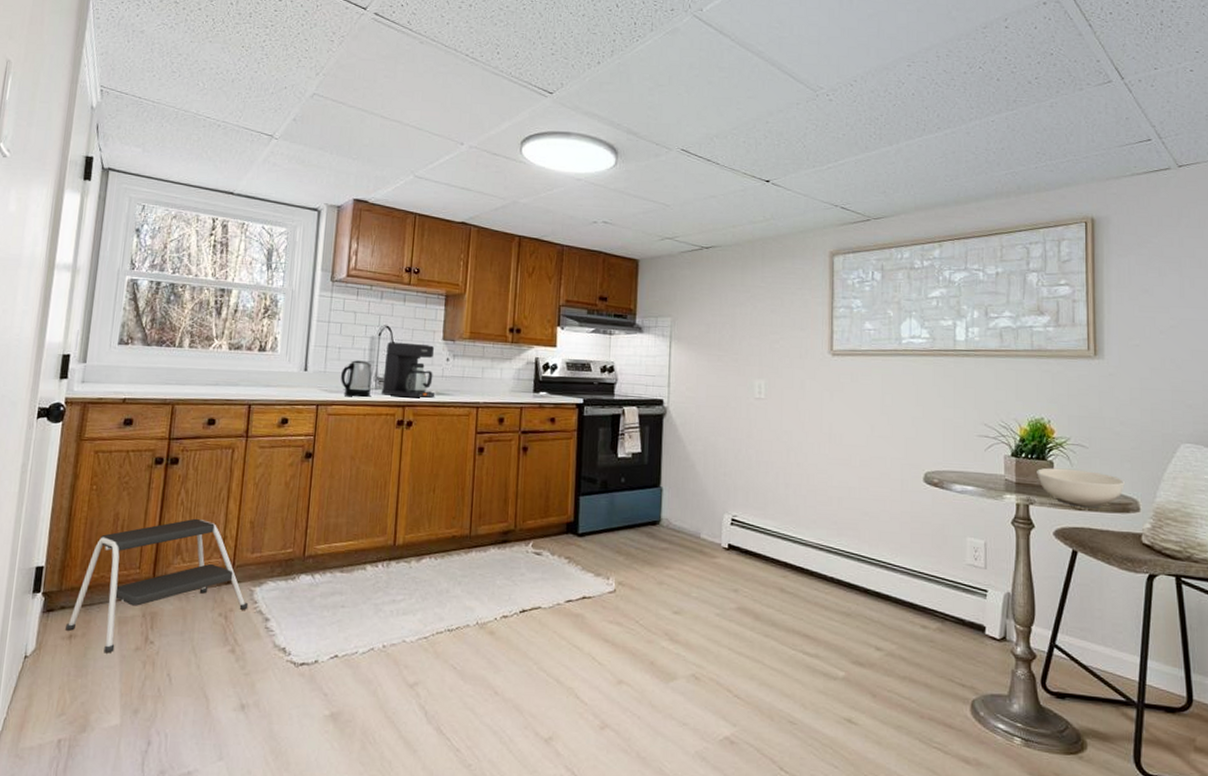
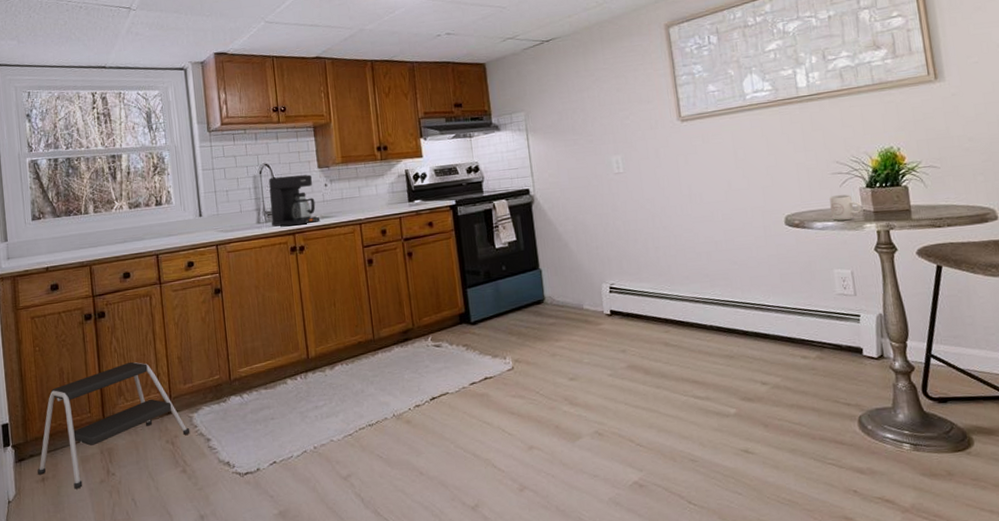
kettle: present [340,360,372,398] -> none [232,198,262,234]
mug: none [971,458,1004,488] -> present [829,194,862,221]
bowl: present [1037,467,1126,507] -> none [892,189,981,224]

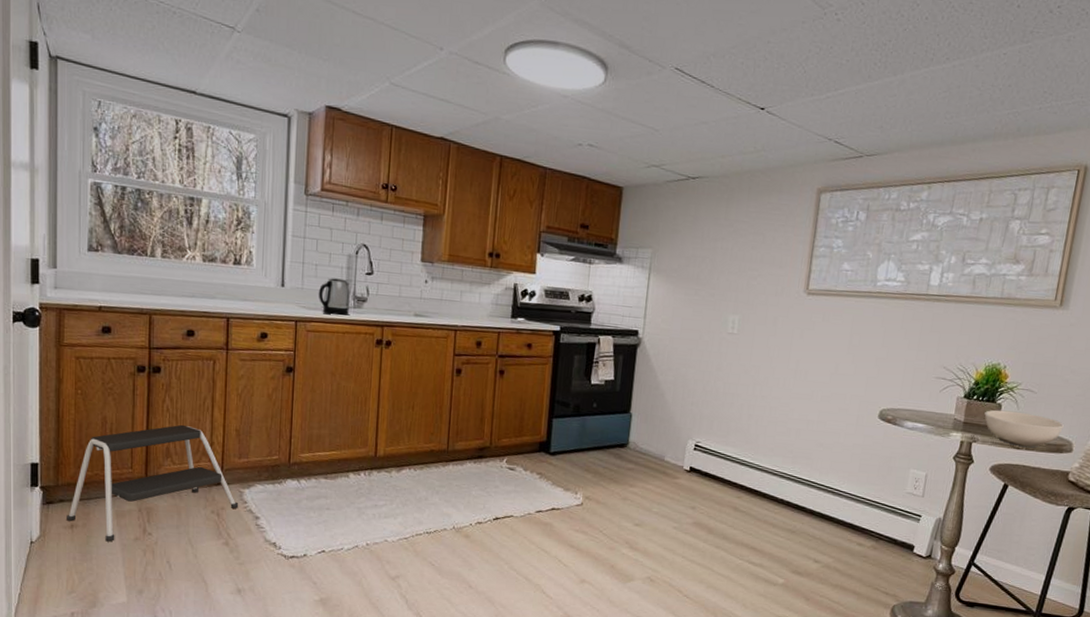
kettle: none [232,198,262,234] -> present [318,278,350,316]
coffee maker: present [269,174,321,227] -> none [359,261,414,320]
mug: present [829,194,862,221] -> none [924,398,954,426]
bowl: none [892,189,981,224] -> present [984,409,1065,447]

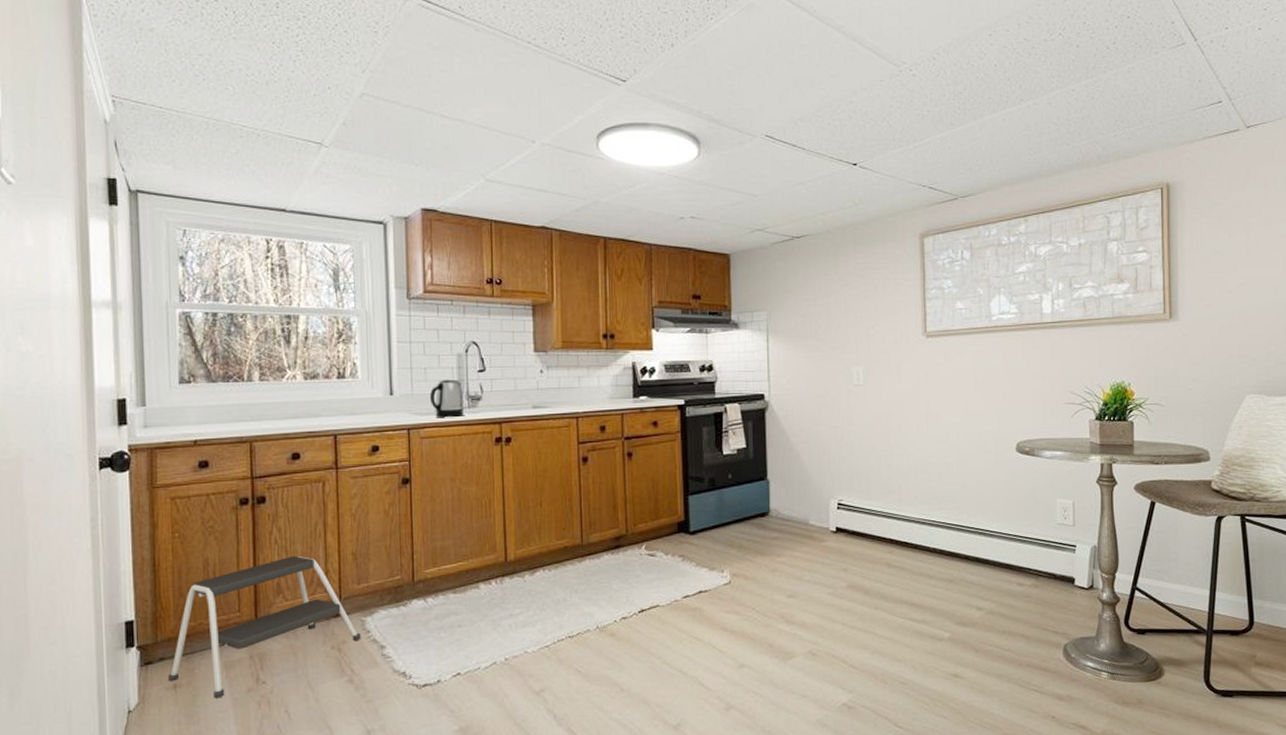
bowl: present [984,409,1065,447] -> none [1118,426,1198,461]

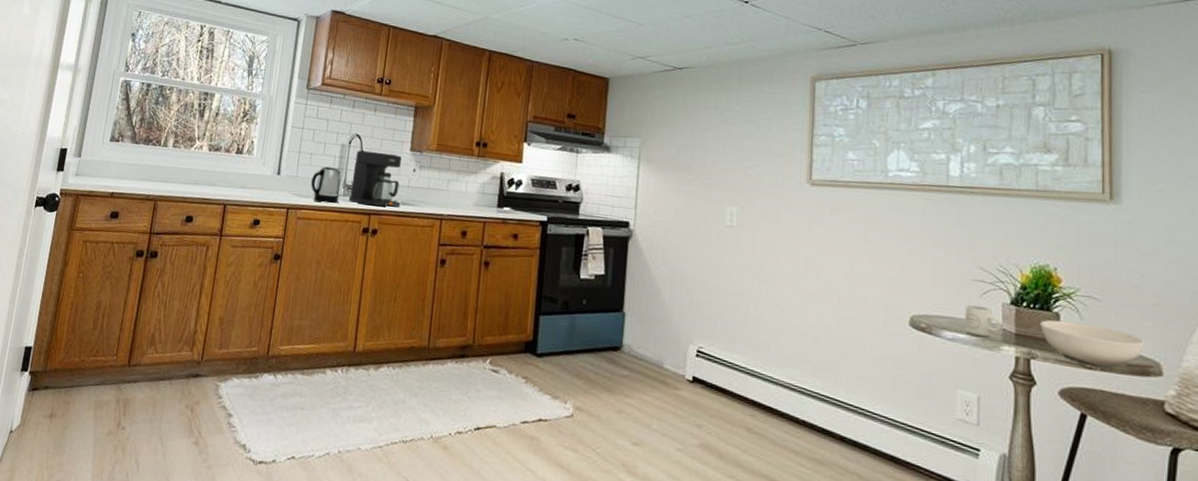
step stool: present [168,555,362,699] -> none [47,311,214,435]
coffee maker: none [474,357,532,415] -> present [348,150,402,208]
mug: none [1059,424,1089,452] -> present [964,304,1002,338]
bowl: none [1118,426,1198,461] -> present [1040,319,1146,368]

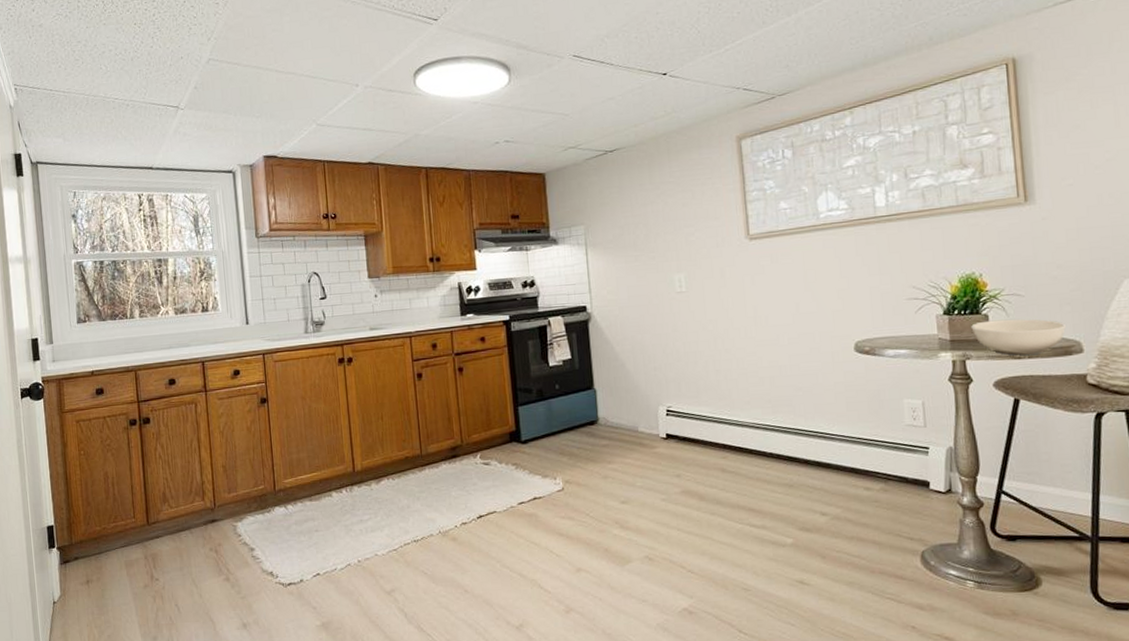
kettle: present [310,166,341,204] -> none [279,307,310,343]
coffee maker: present [348,150,402,208] -> none [317,284,370,338]
mug: present [964,304,1002,338] -> none [902,321,938,349]

